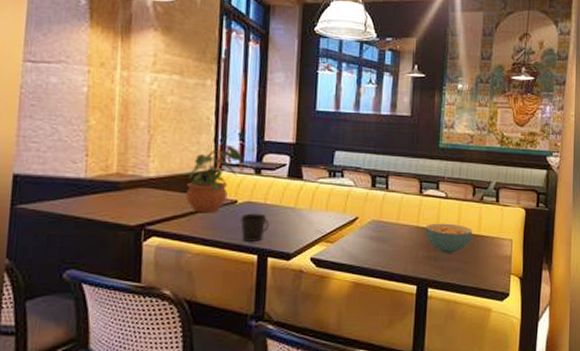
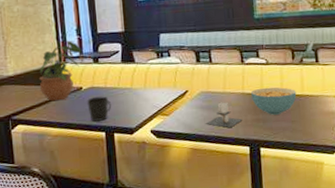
candle: none [372,234,413,262] -> present [205,102,243,128]

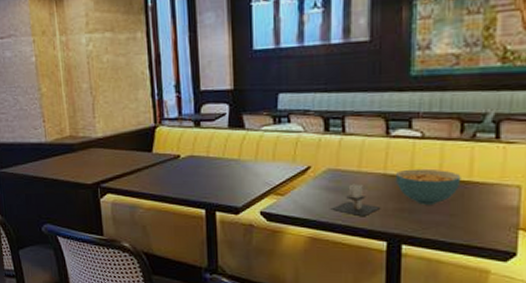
potted plant: present [38,40,82,102] -> none [130,98,181,170]
cup: present [87,96,112,122] -> none [185,167,215,197]

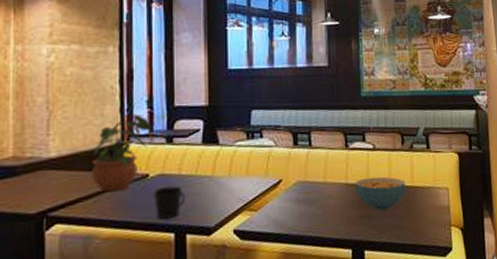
potted plant: none [130,98,181,170] -> present [91,113,152,193]
cup: none [185,167,215,197] -> present [154,186,186,220]
candle: present [330,184,381,216] -> none [301,194,345,226]

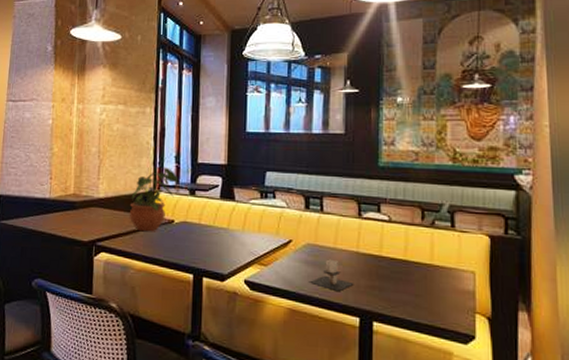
cup: present [154,186,186,220] -> none [177,233,204,262]
candle: none [301,194,345,226] -> present [309,259,354,291]
cereal bowl: present [356,176,406,210] -> none [368,249,424,284]

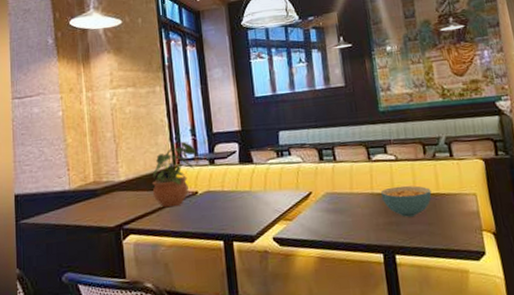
candle: present [309,259,354,291] -> none [332,204,374,233]
cereal bowl: none [368,249,424,284] -> present [381,185,432,217]

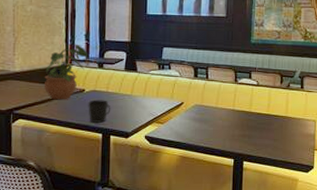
cup: none [203,200,230,230] -> present [88,99,111,124]
cereal bowl: present [381,185,432,217] -> none [241,106,281,132]

